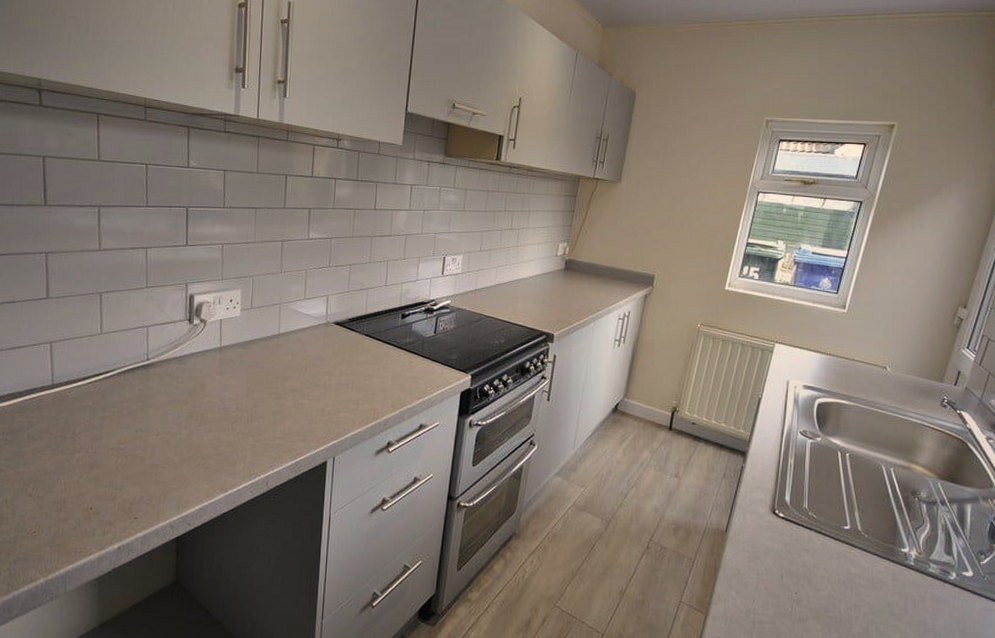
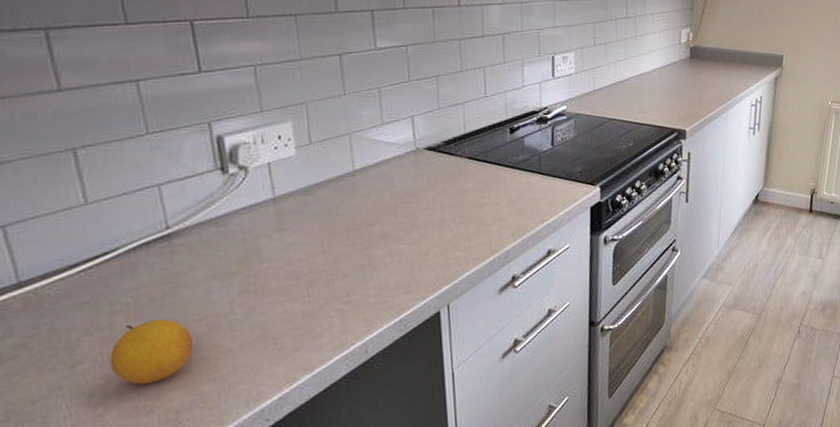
fruit: none [96,428,150,477] -> present [109,318,193,385]

